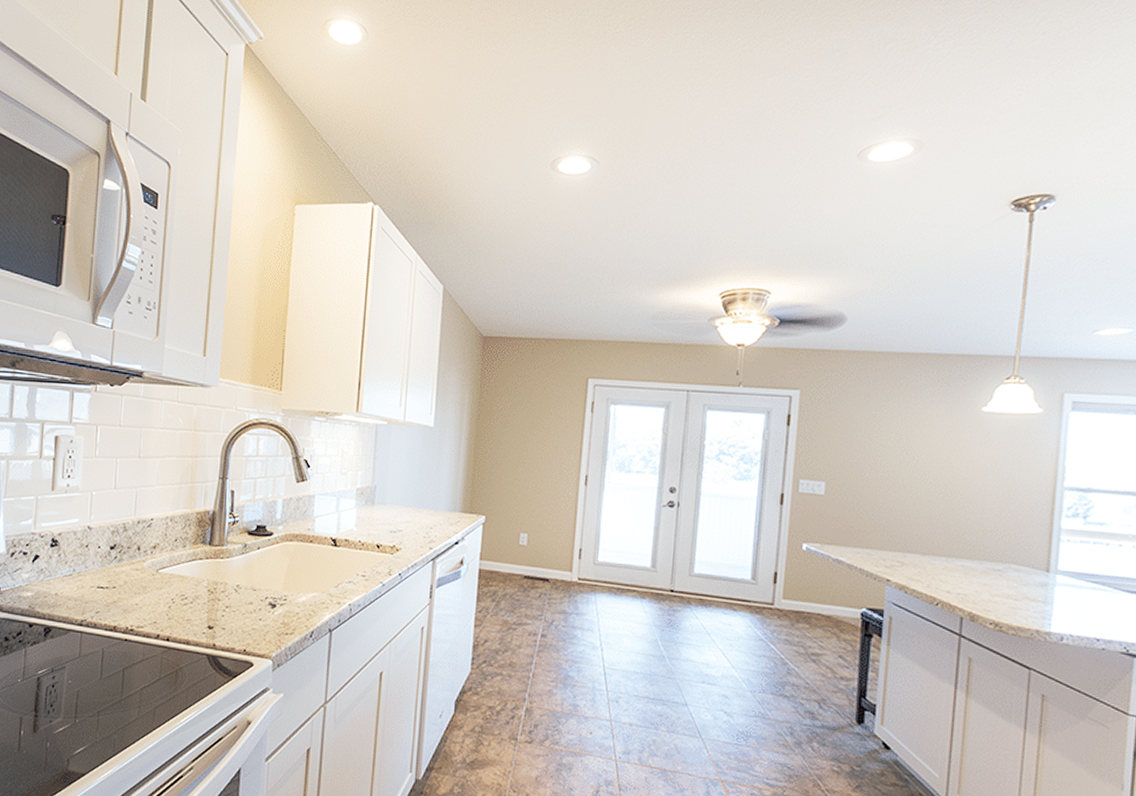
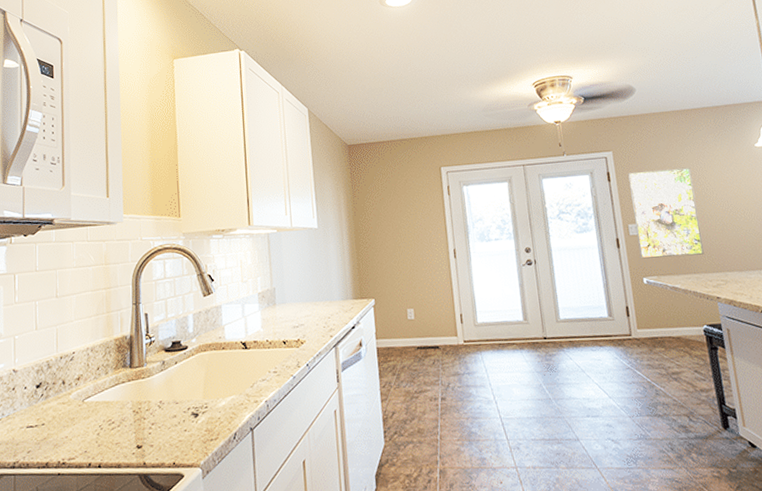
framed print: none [805,418,893,528] -> present [628,167,704,259]

